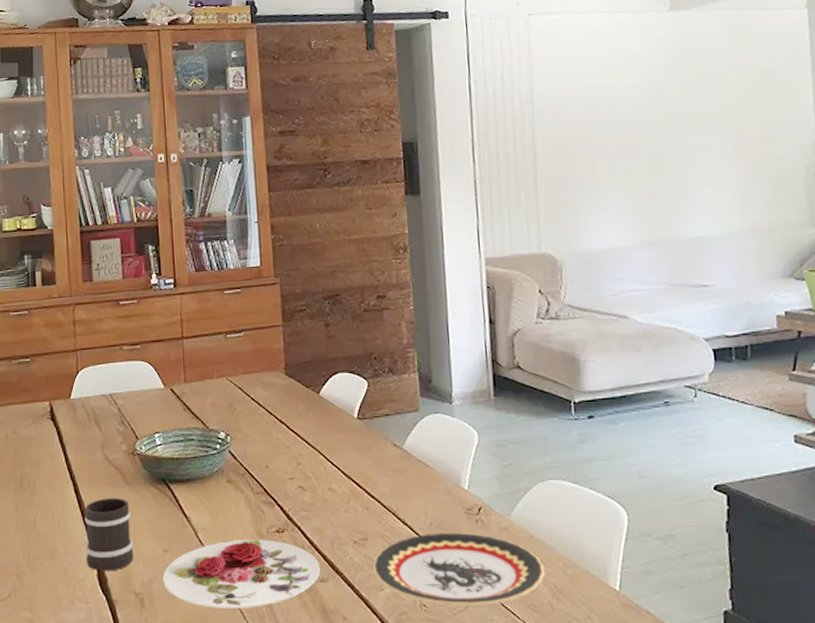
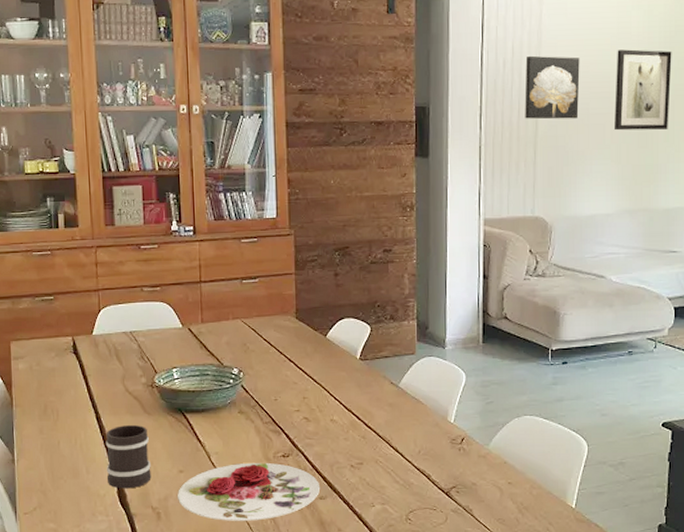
plate: present [372,533,546,606] -> none [366,459,515,520]
wall art: none [517,81,581,149] -> present [525,55,580,120]
wall art: none [616,69,683,156] -> present [615,49,672,131]

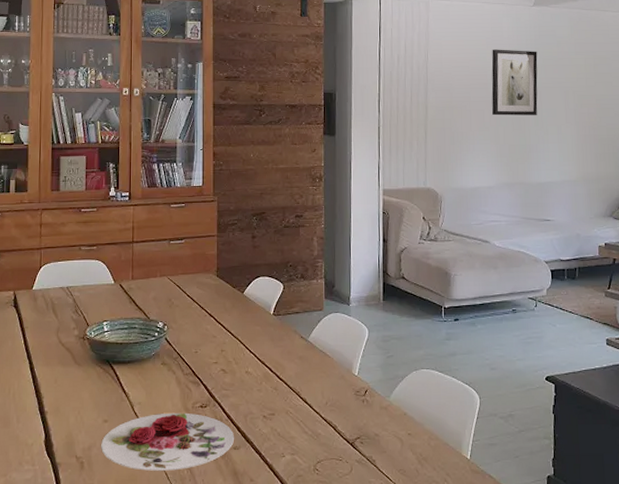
mug: present [106,424,151,489] -> none [35,375,78,438]
wall art: present [525,55,580,120] -> none [416,52,462,105]

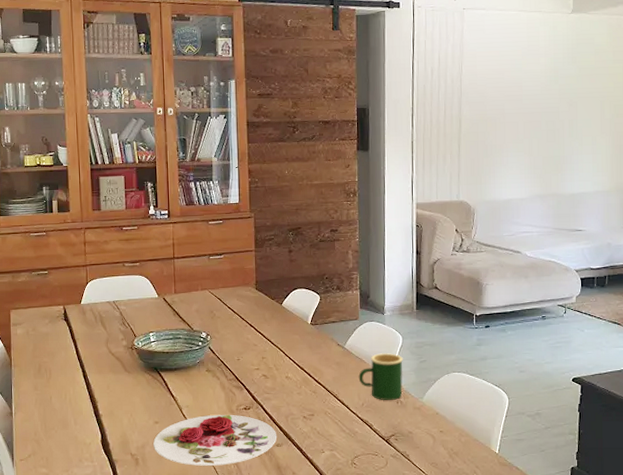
mug: none [322,347,369,400] -> present [358,353,403,401]
wall art: present [491,49,538,116] -> none [526,59,574,128]

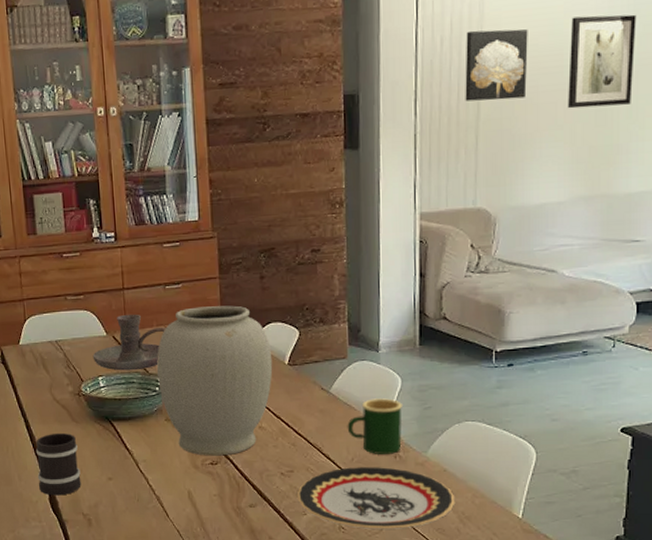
mug: none [91,381,131,438] -> present [36,432,81,496]
candle holder: none [145,279,210,328] -> present [92,314,166,371]
plate: present [153,414,277,466] -> none [107,470,250,528]
vase: none [201,274,298,402] -> present [157,305,273,456]
plate: none [316,411,446,464] -> present [296,467,456,529]
wall art: none [450,64,496,119] -> present [465,28,528,102]
wall art: none [526,59,574,128] -> present [568,14,637,109]

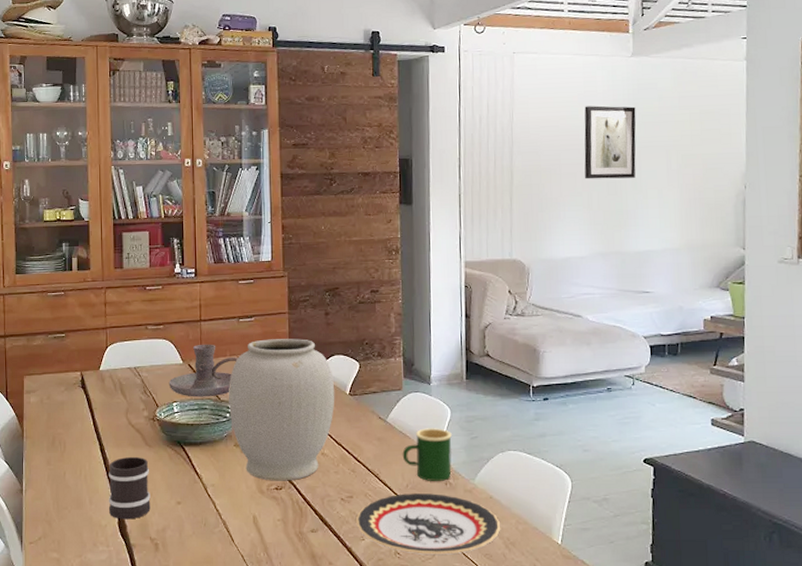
wall art: present [465,28,528,102] -> none [500,112,551,170]

